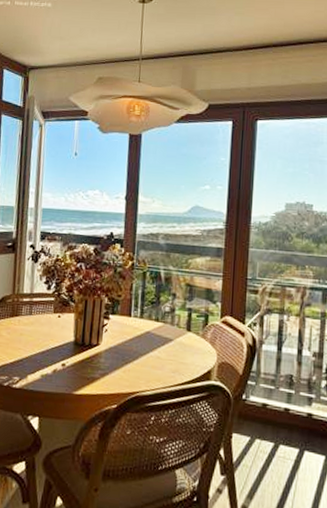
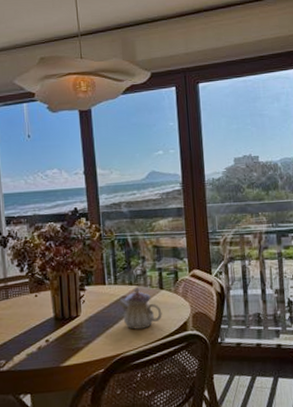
teapot: none [141,325,186,370] -> present [118,288,162,330]

